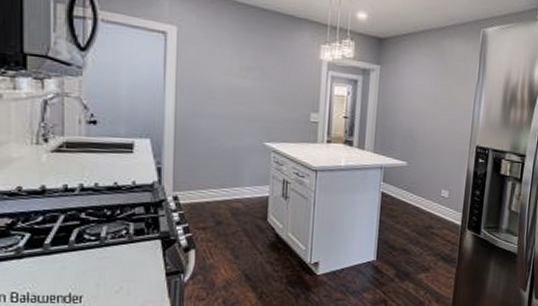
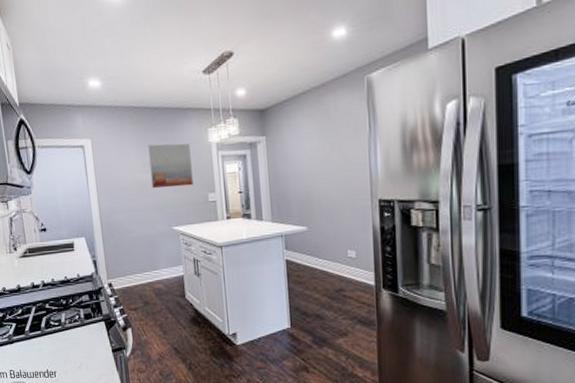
wall art: none [246,48,298,102] -> present [148,143,193,189]

